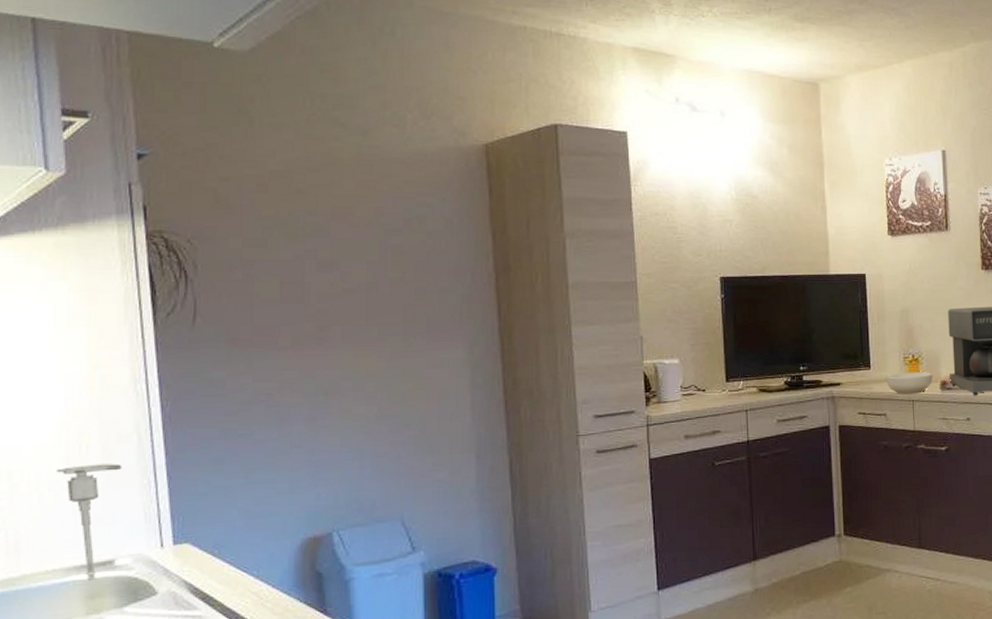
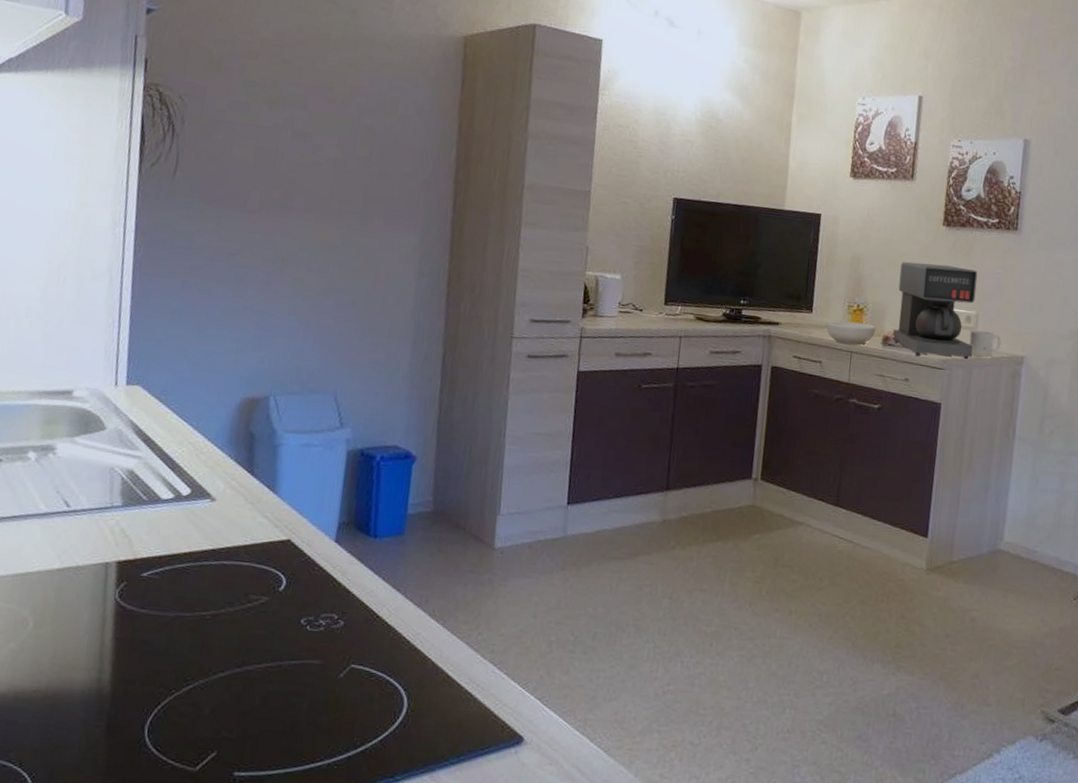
soap dispenser: present [57,464,123,582] -> none [35,296,93,408]

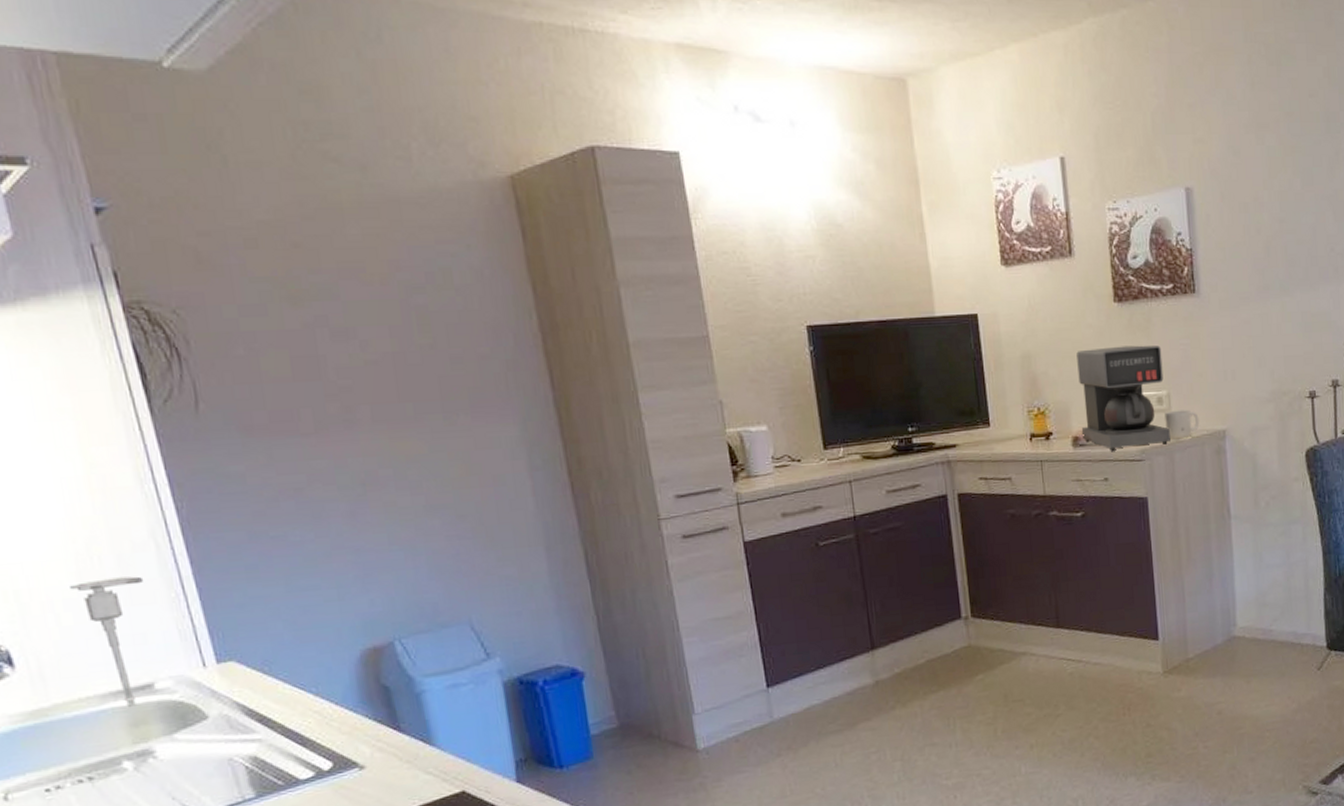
soap dispenser: none [35,296,93,408] -> present [70,576,144,708]
bowl: present [826,320,877,346] -> none [1008,427,1063,455]

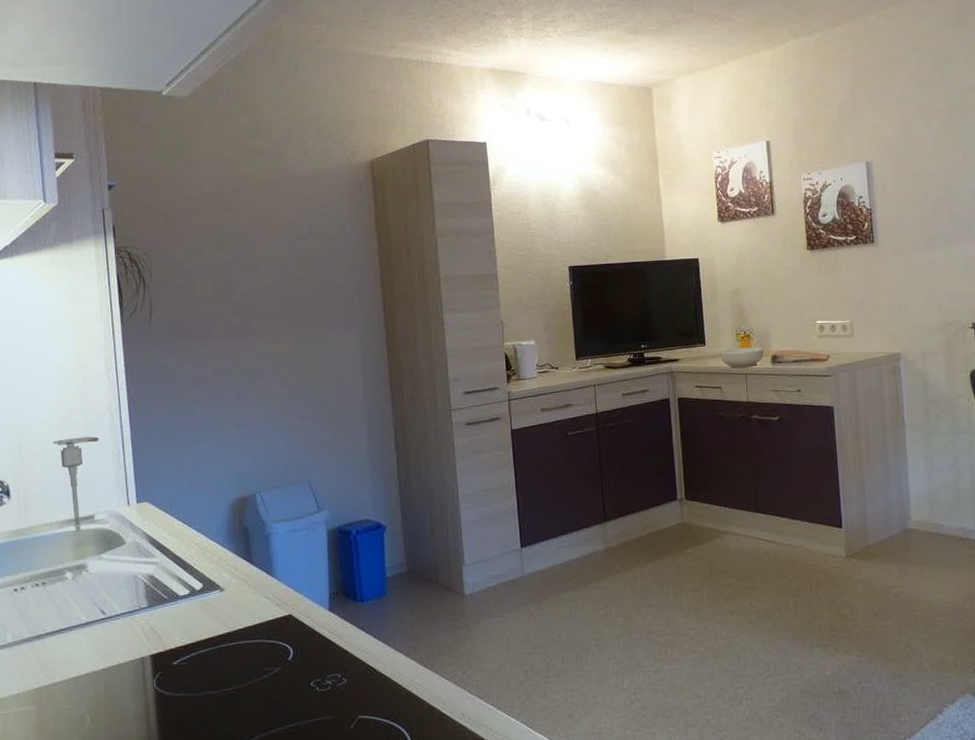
bowl: none [1008,427,1063,455] -> present [719,347,764,369]
coffee maker: present [1076,345,1172,452] -> none [776,283,854,369]
mug: present [1165,409,1199,440] -> none [848,336,878,360]

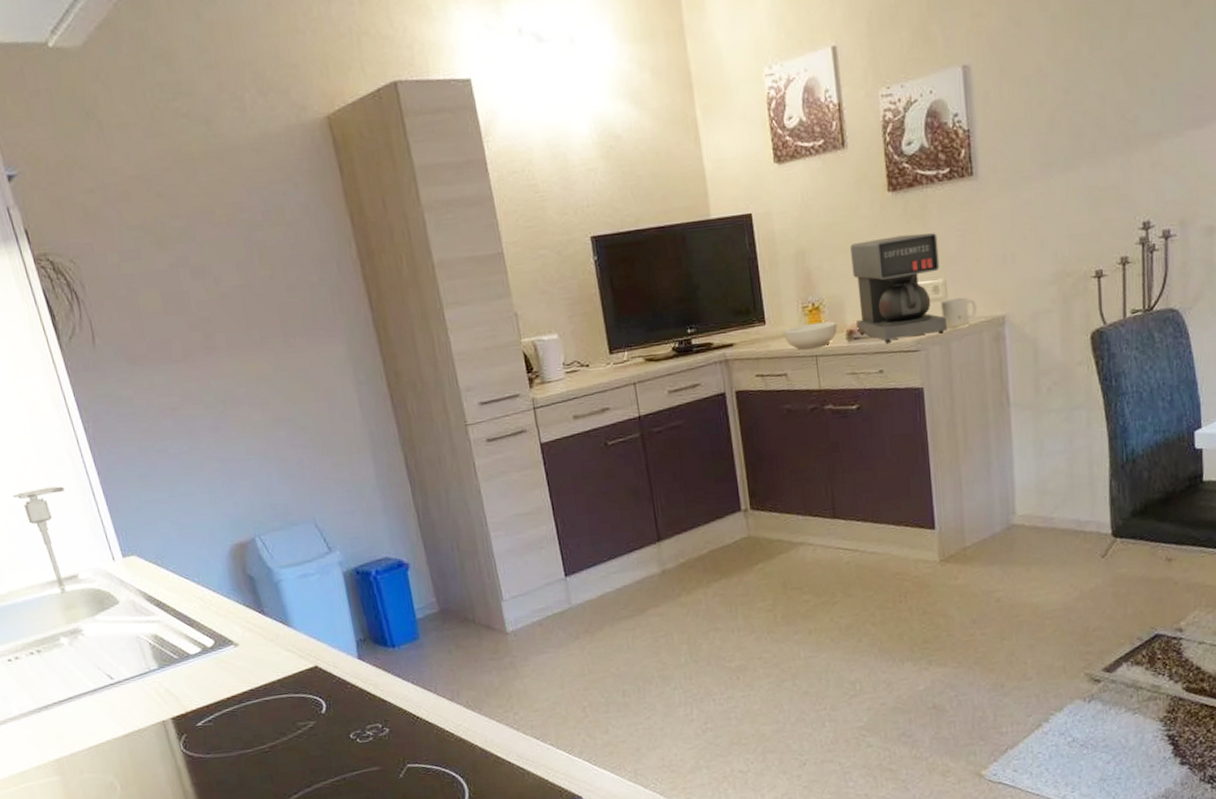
coffee maker: none [776,283,854,369] -> present [850,233,948,344]
mug: none [848,336,878,360] -> present [941,297,977,329]

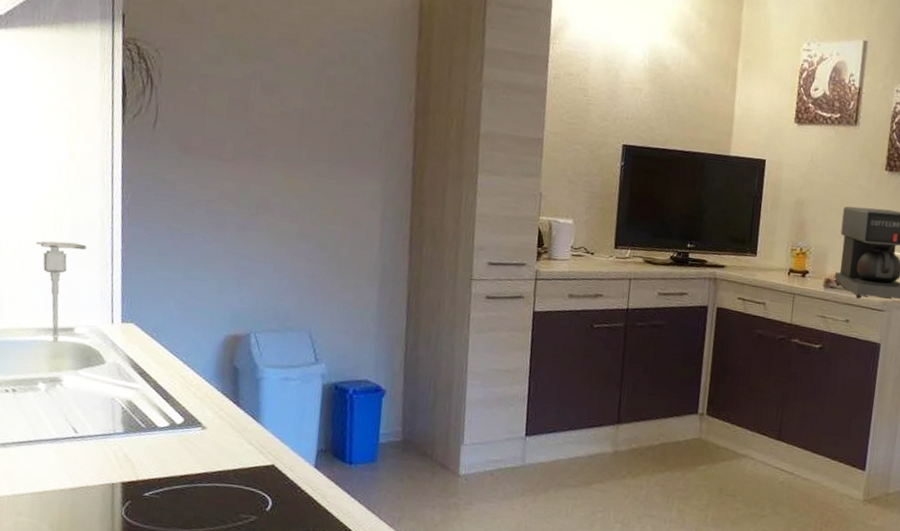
bowl: present [783,321,838,351] -> none [770,264,819,288]

